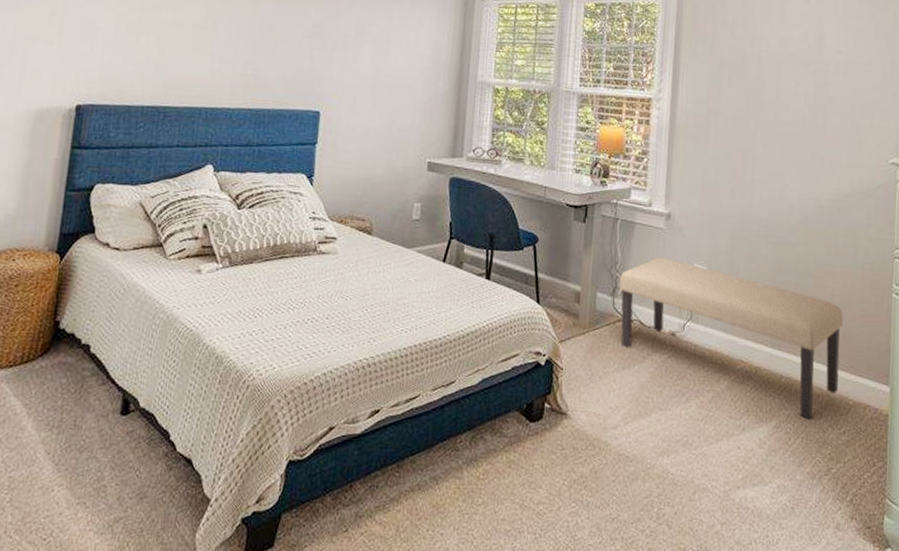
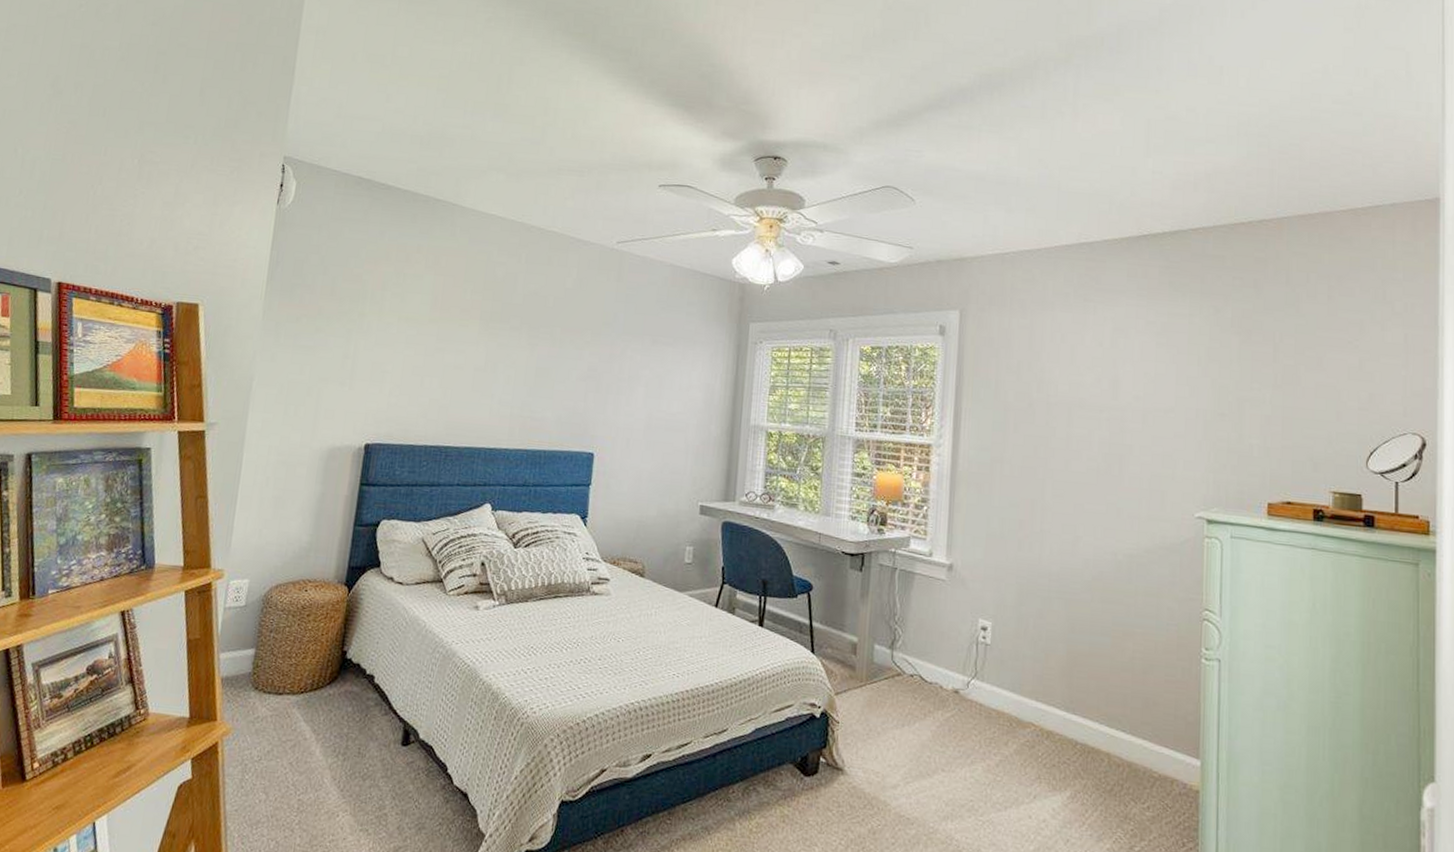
bench: present [618,256,844,419] -> none [897,609,1146,791]

